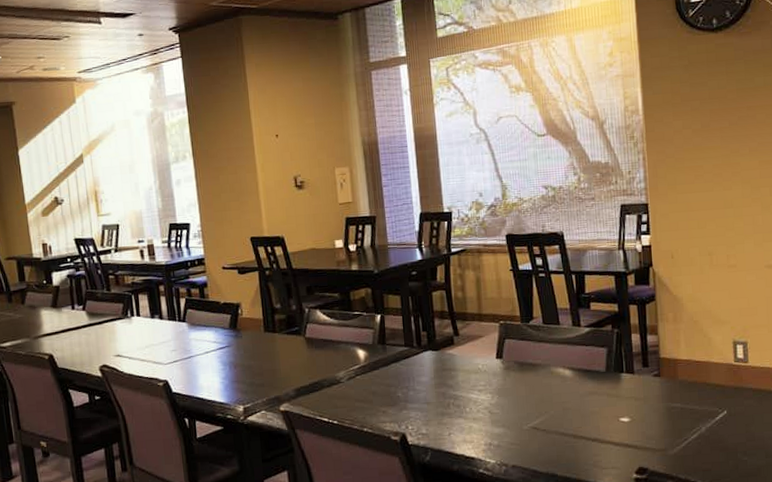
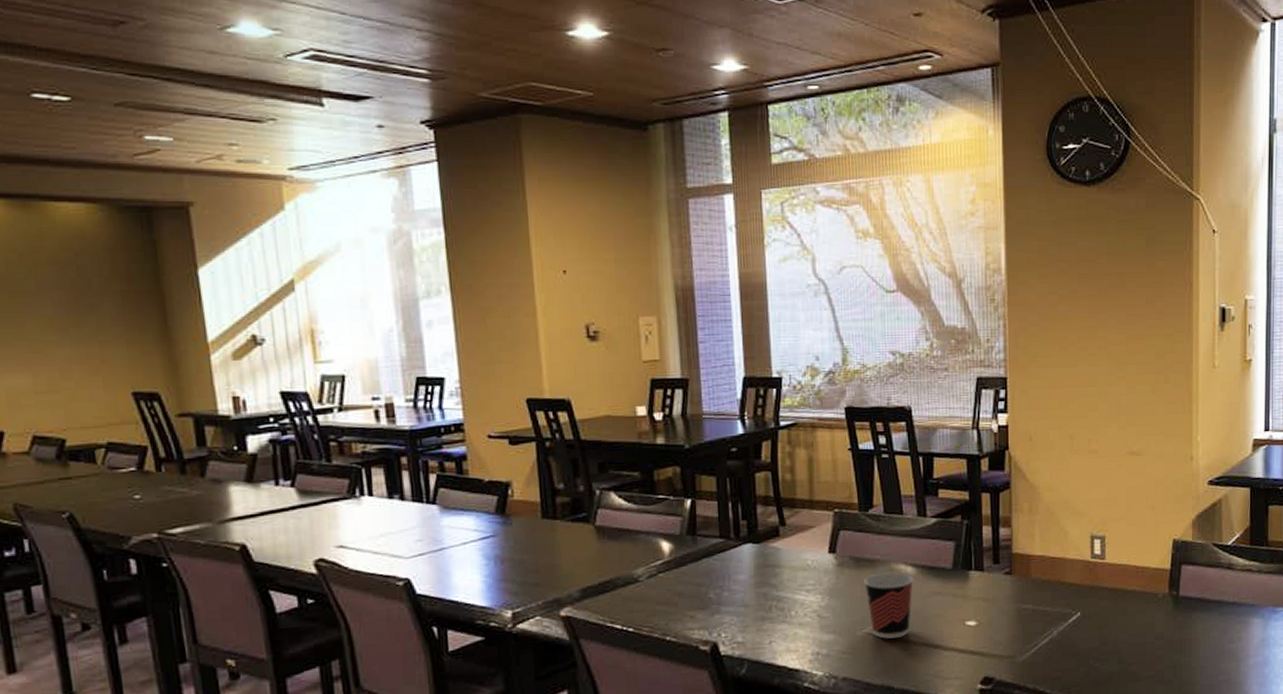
cup: none [528,375,572,432] -> present [864,573,914,639]

